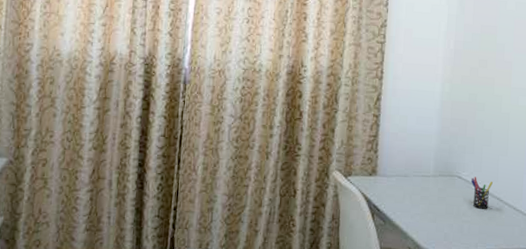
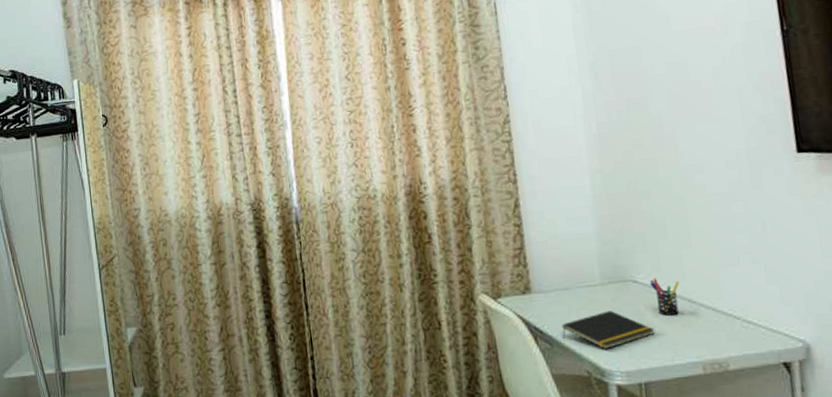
notepad: none [394,199,467,231] -> present [562,310,655,349]

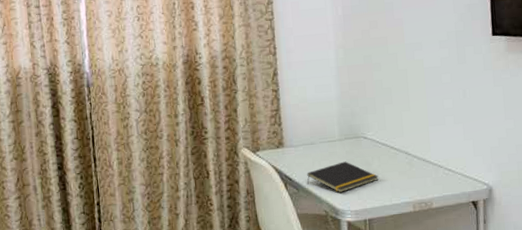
pen holder: present [649,278,679,316] -> none [376,135,399,165]

